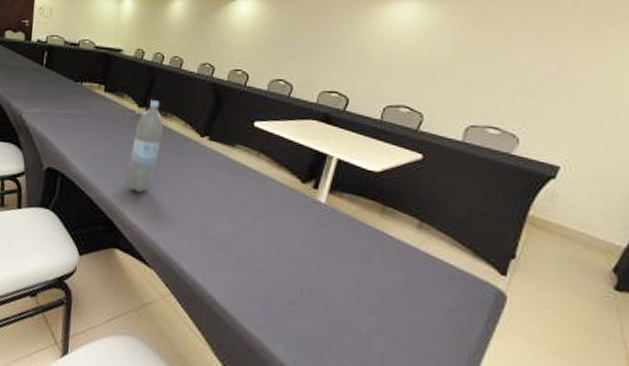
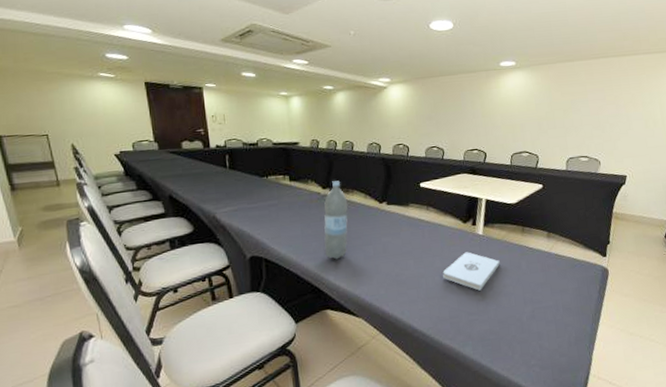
notepad: none [262,220,343,276] -> present [442,252,500,291]

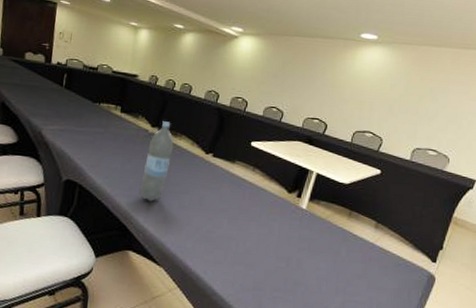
notepad: present [442,252,500,291] -> none [255,223,319,268]

